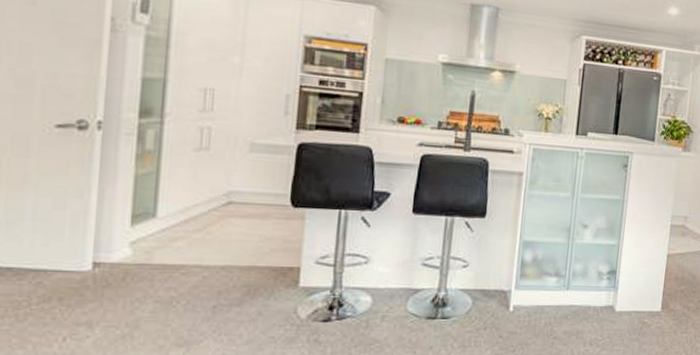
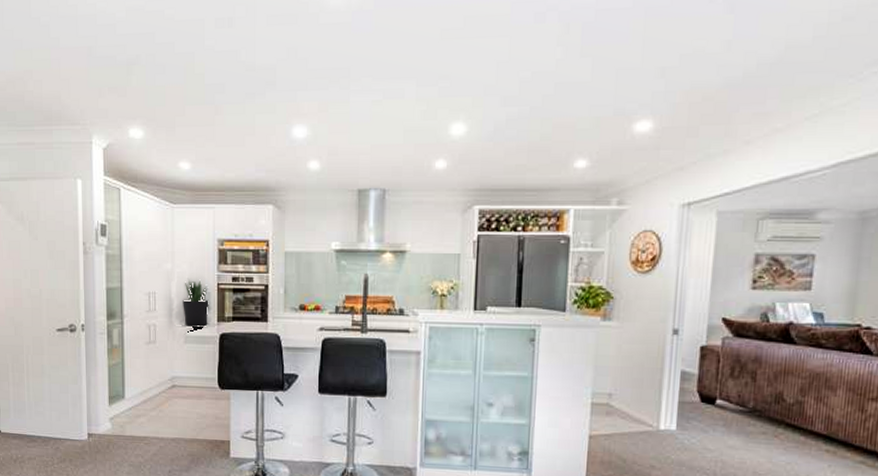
planter: none [251,79,287,134] -> present [183,280,209,327]

